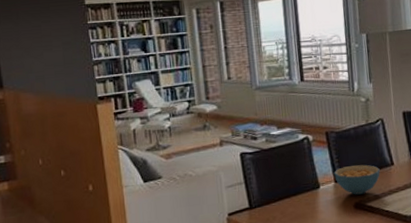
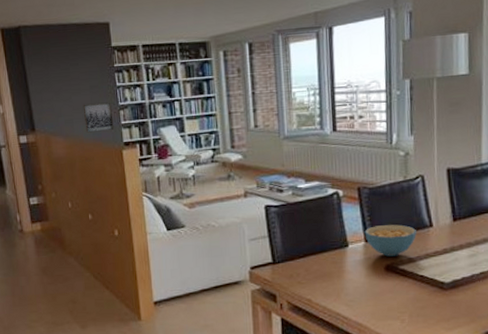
wall art: none [55,58,88,89] -> present [83,102,114,133]

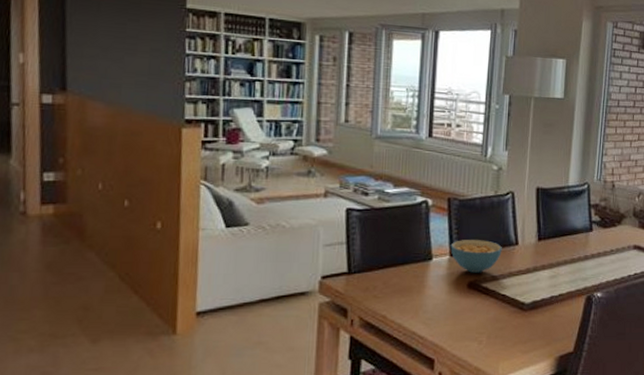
wall art: present [83,102,114,133] -> none [136,68,176,104]

